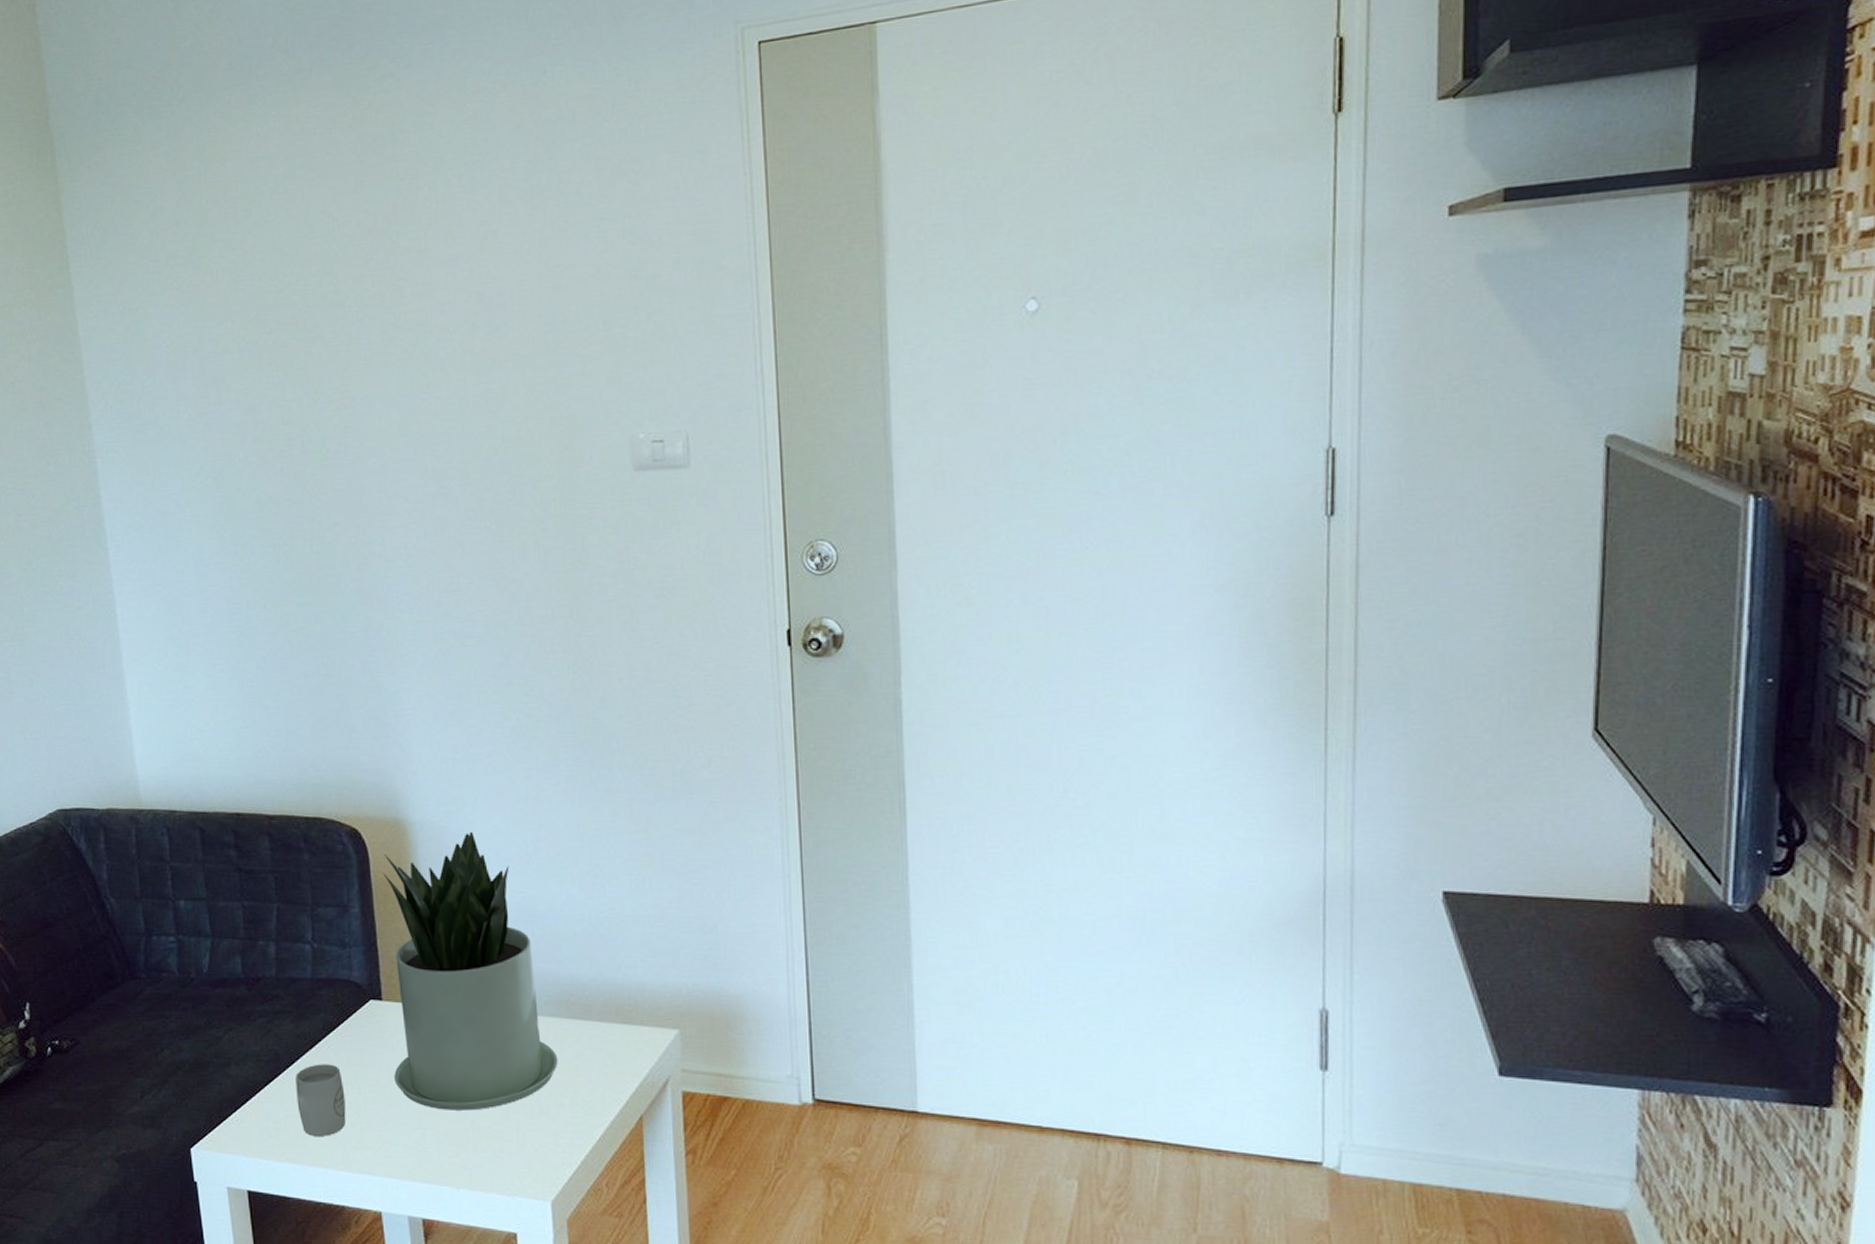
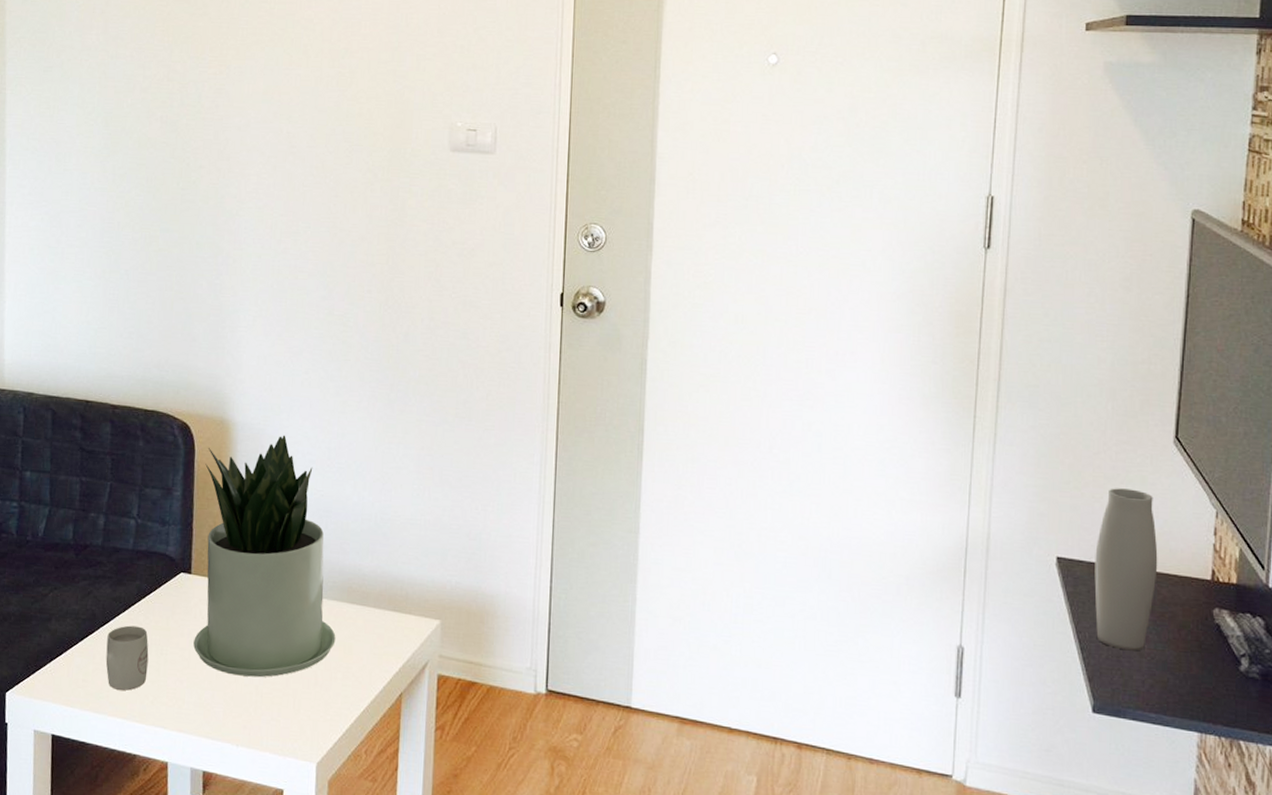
vase: none [1493,799,1577,998] -> present [1094,488,1158,651]

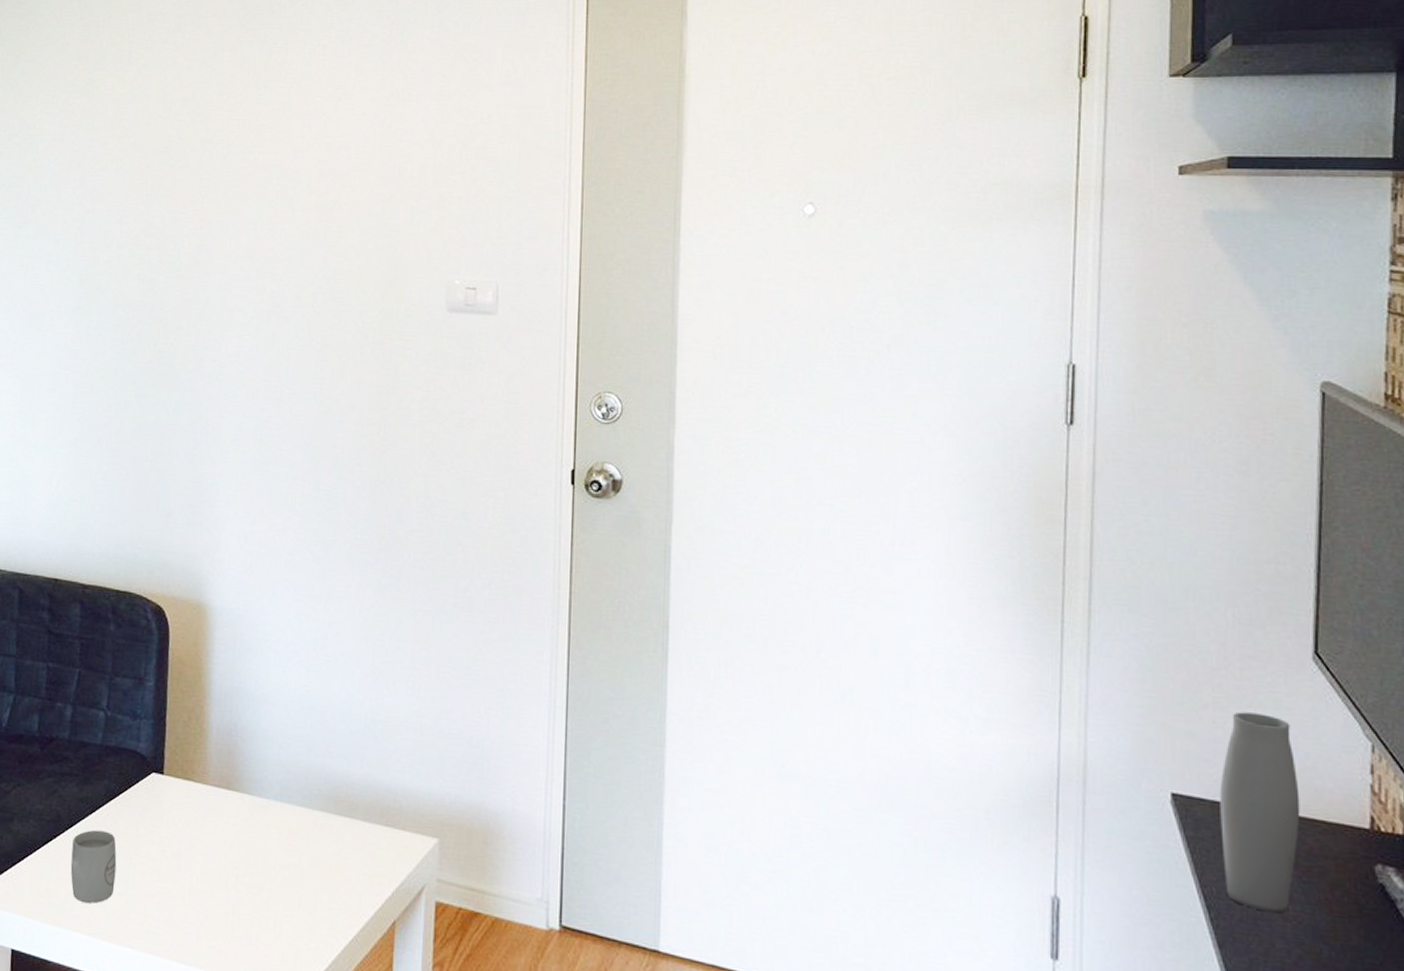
planter: present [193,435,336,678] -> none [165,622,322,896]

